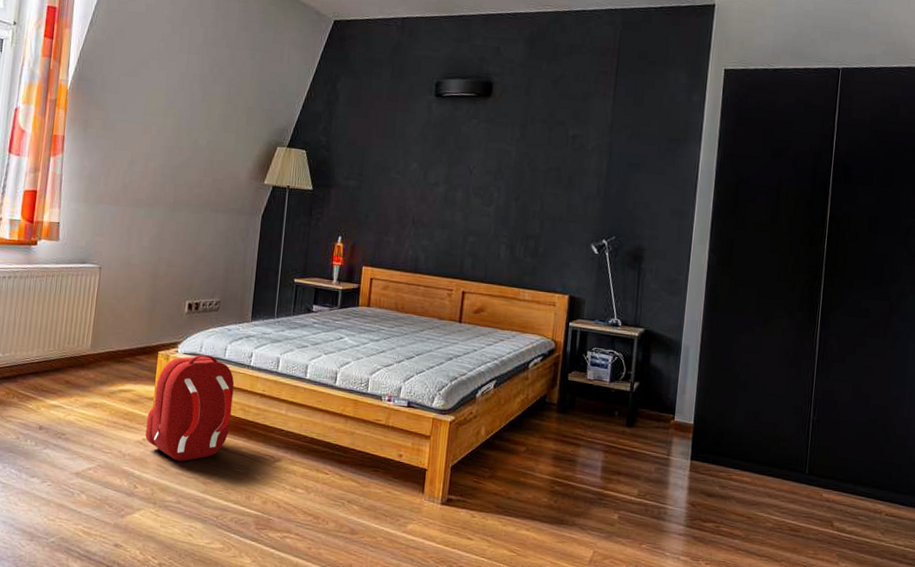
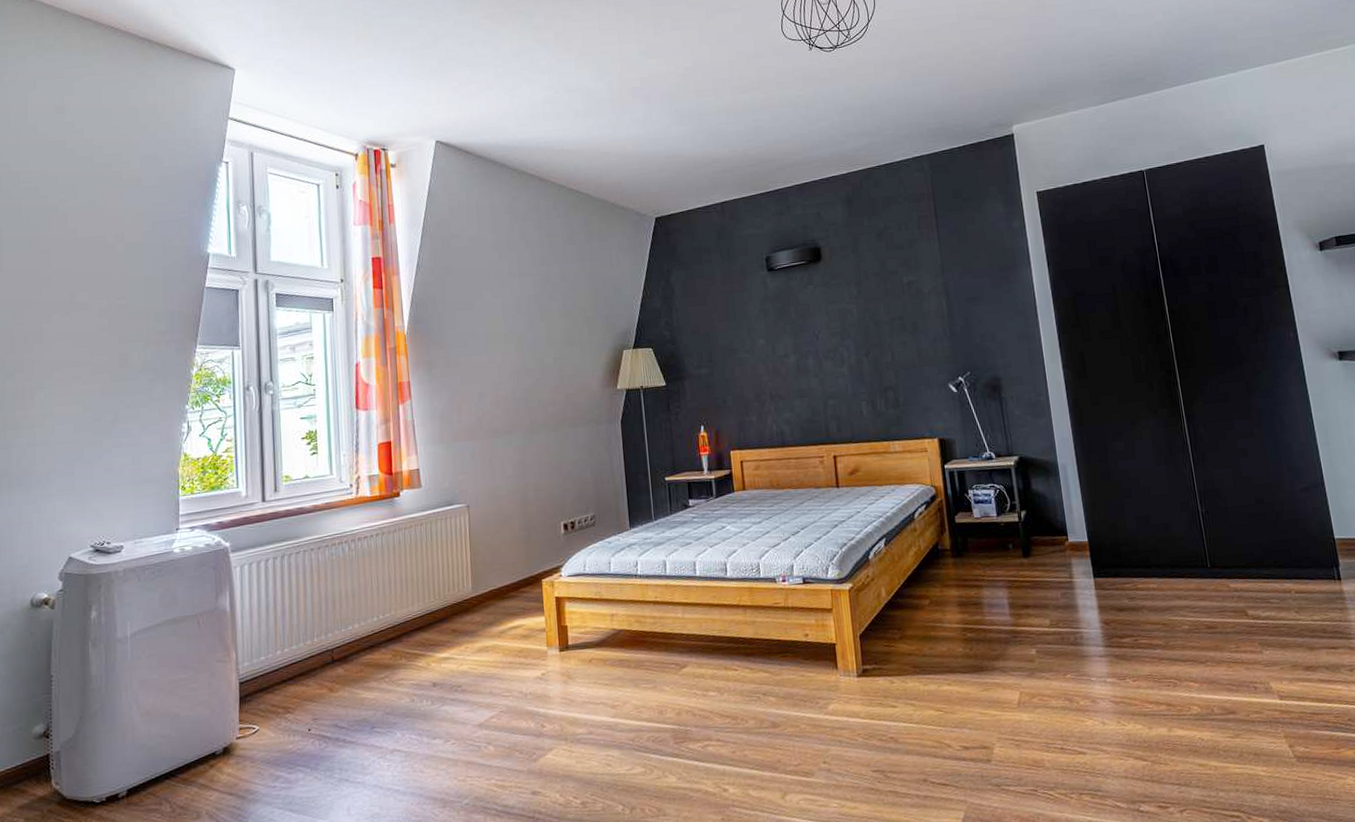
backpack: present [145,354,234,462] -> none [542,572,629,690]

